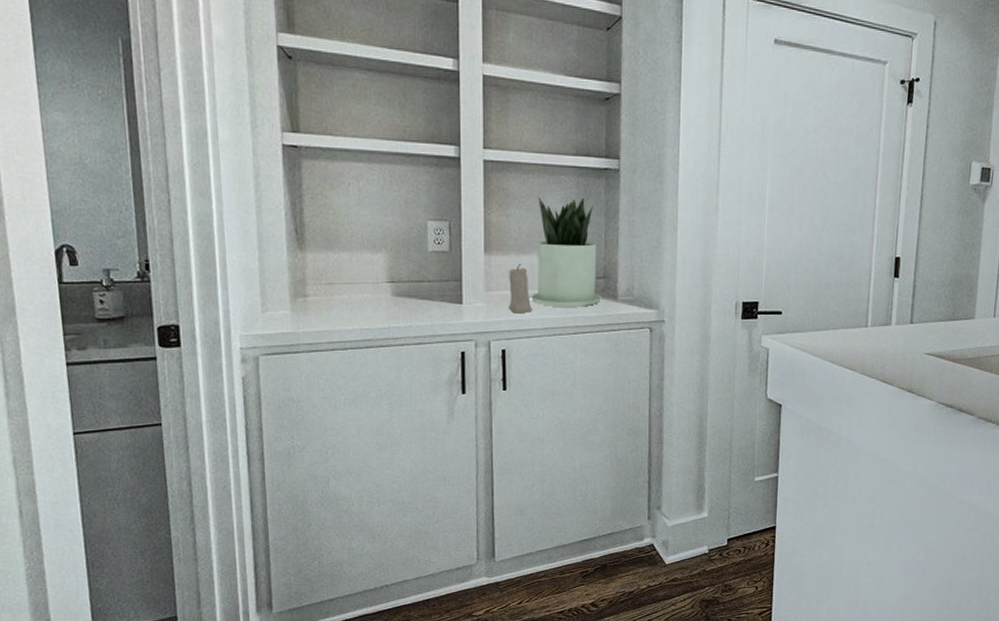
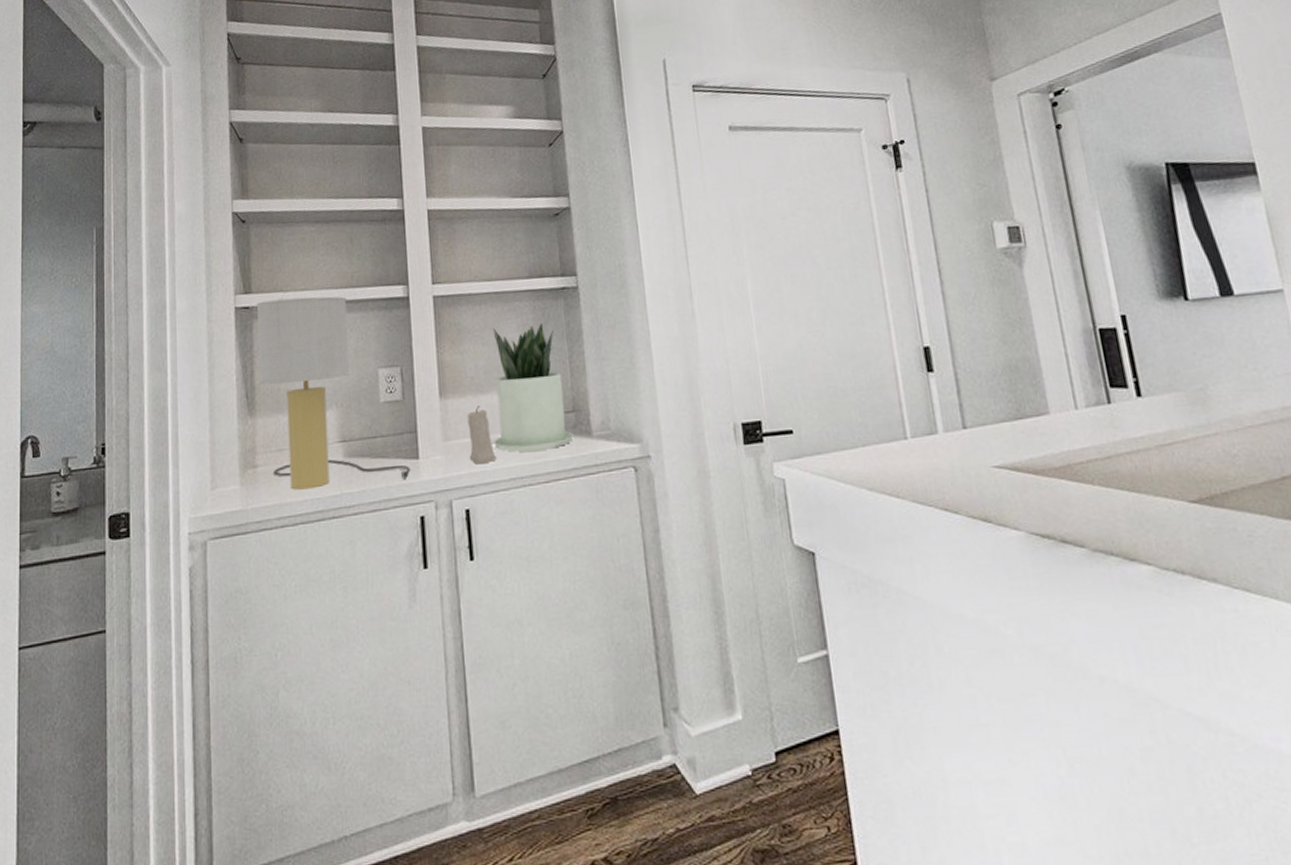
table lamp: none [304,142,454,320] -> present [256,296,410,490]

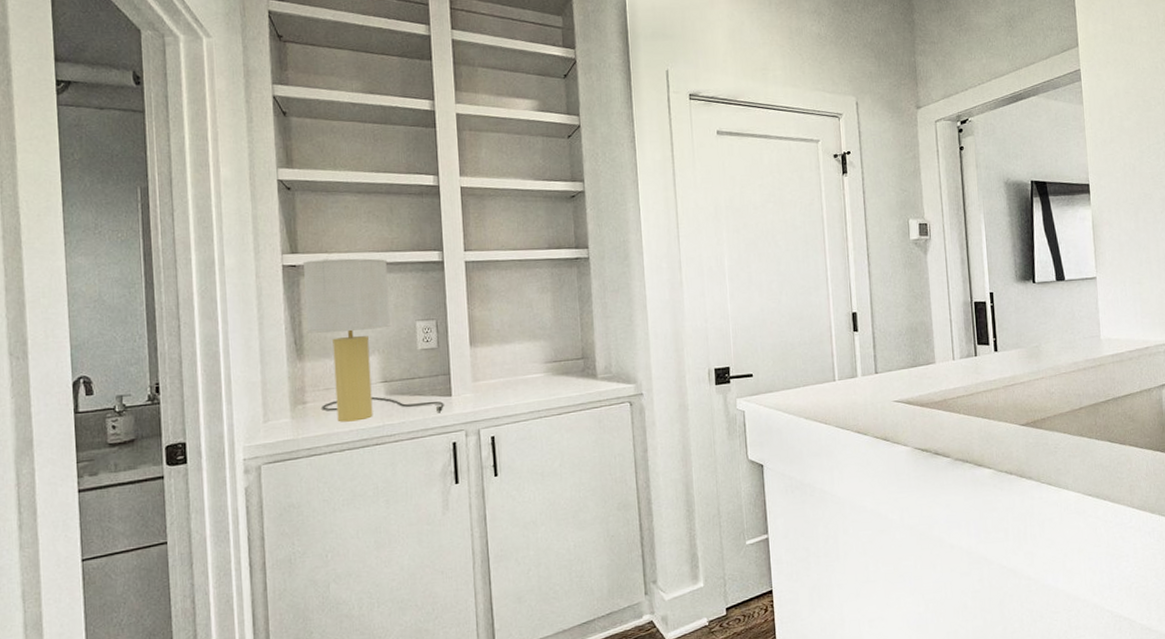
candle: present [467,406,497,465] -> none [494,353,518,401]
planter: present [492,322,574,452] -> none [516,286,582,391]

